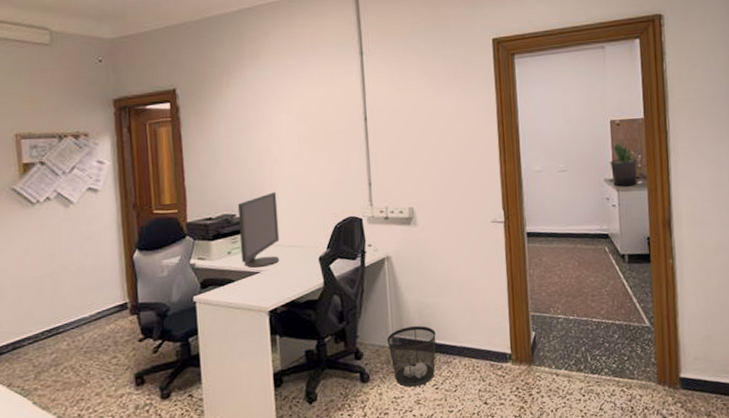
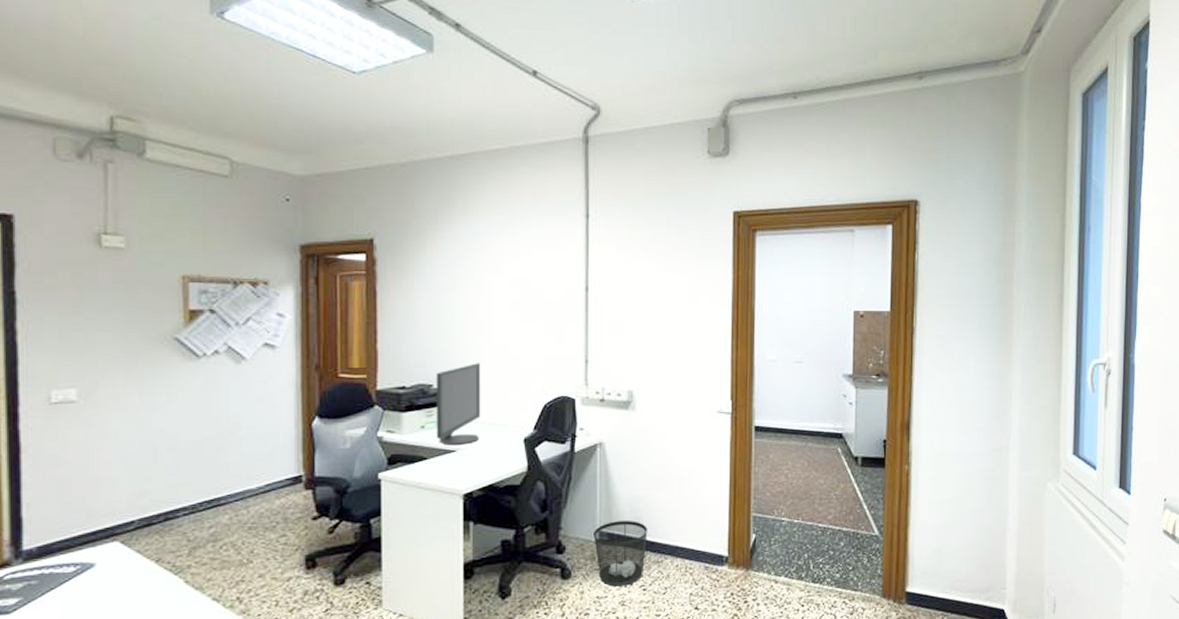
planter: present [609,139,638,187] -> none [850,332,879,384]

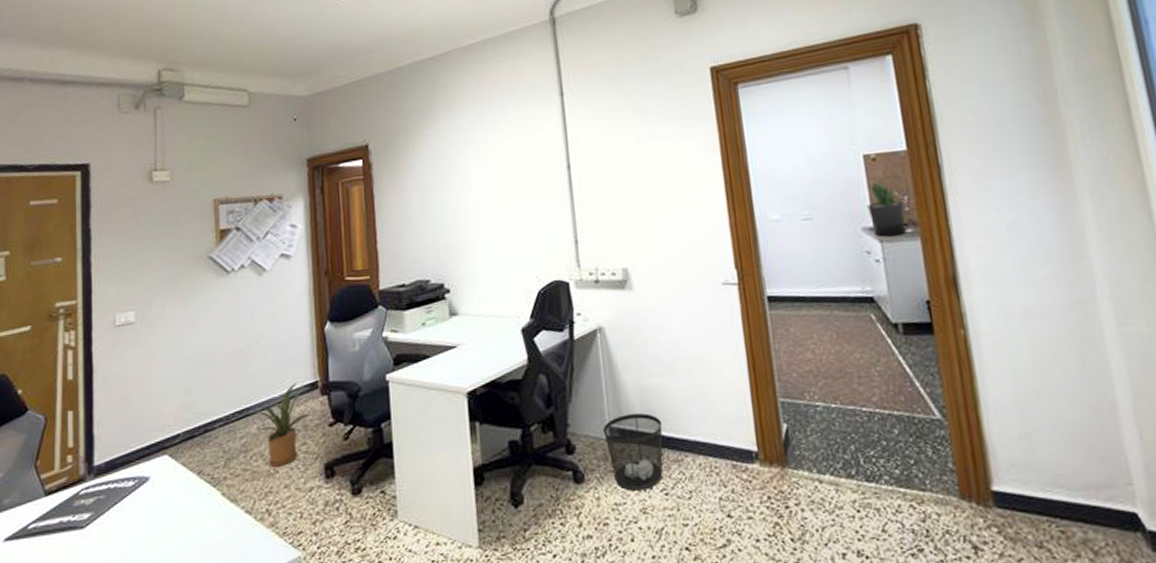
house plant: none [219,476,290,557] -> present [248,382,309,467]
computer monitor: present [435,363,481,445] -> none [432,254,478,341]
planter: none [850,332,879,384] -> present [867,177,906,237]

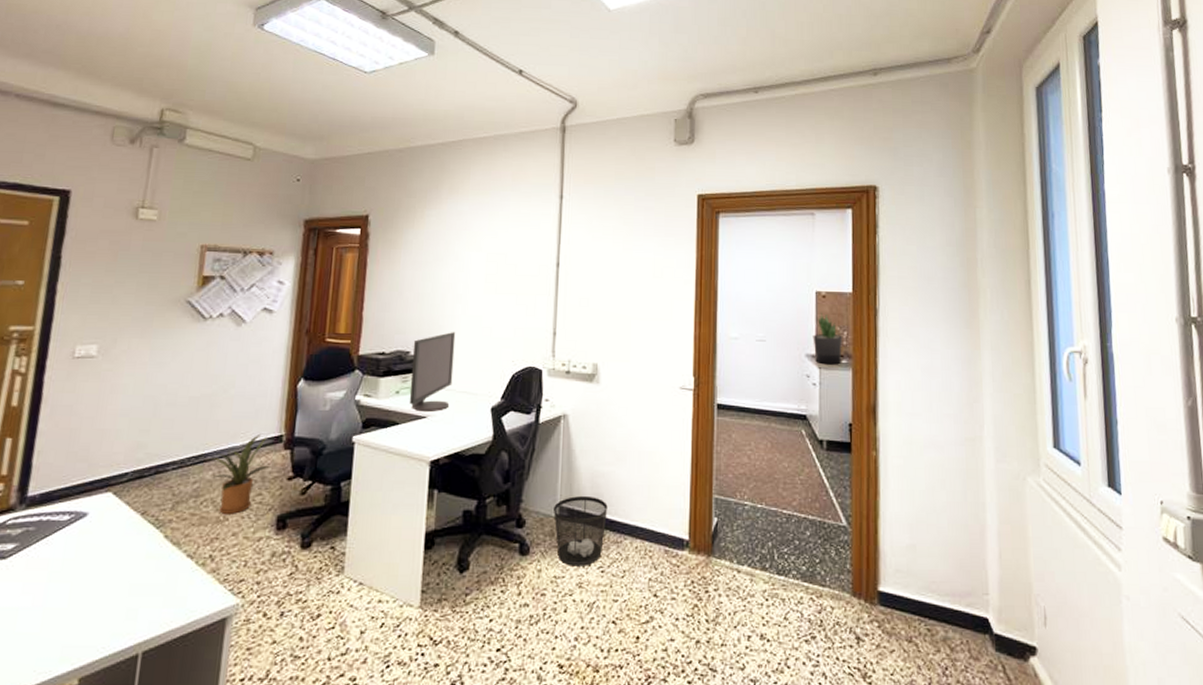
computer monitor: none [432,254,478,341] -> present [409,332,456,411]

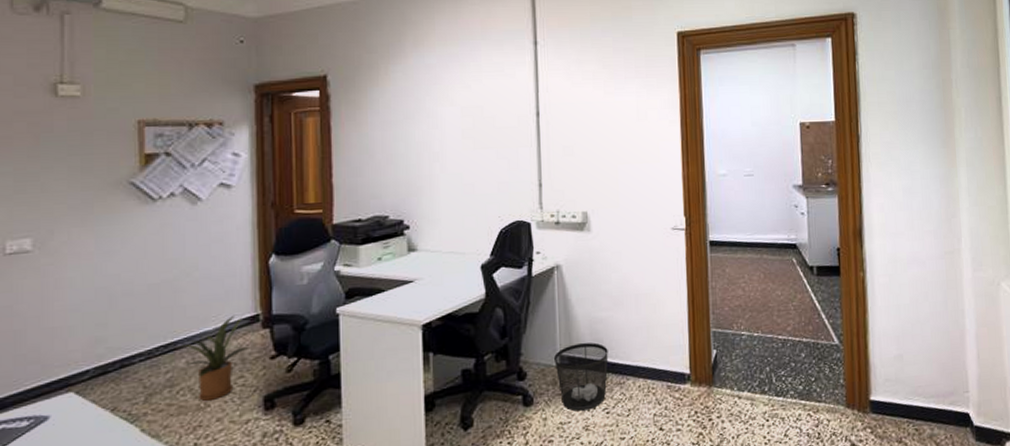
computer monitor: present [409,332,456,411] -> none [391,192,438,276]
planter: present [812,312,842,365] -> none [799,142,828,194]

